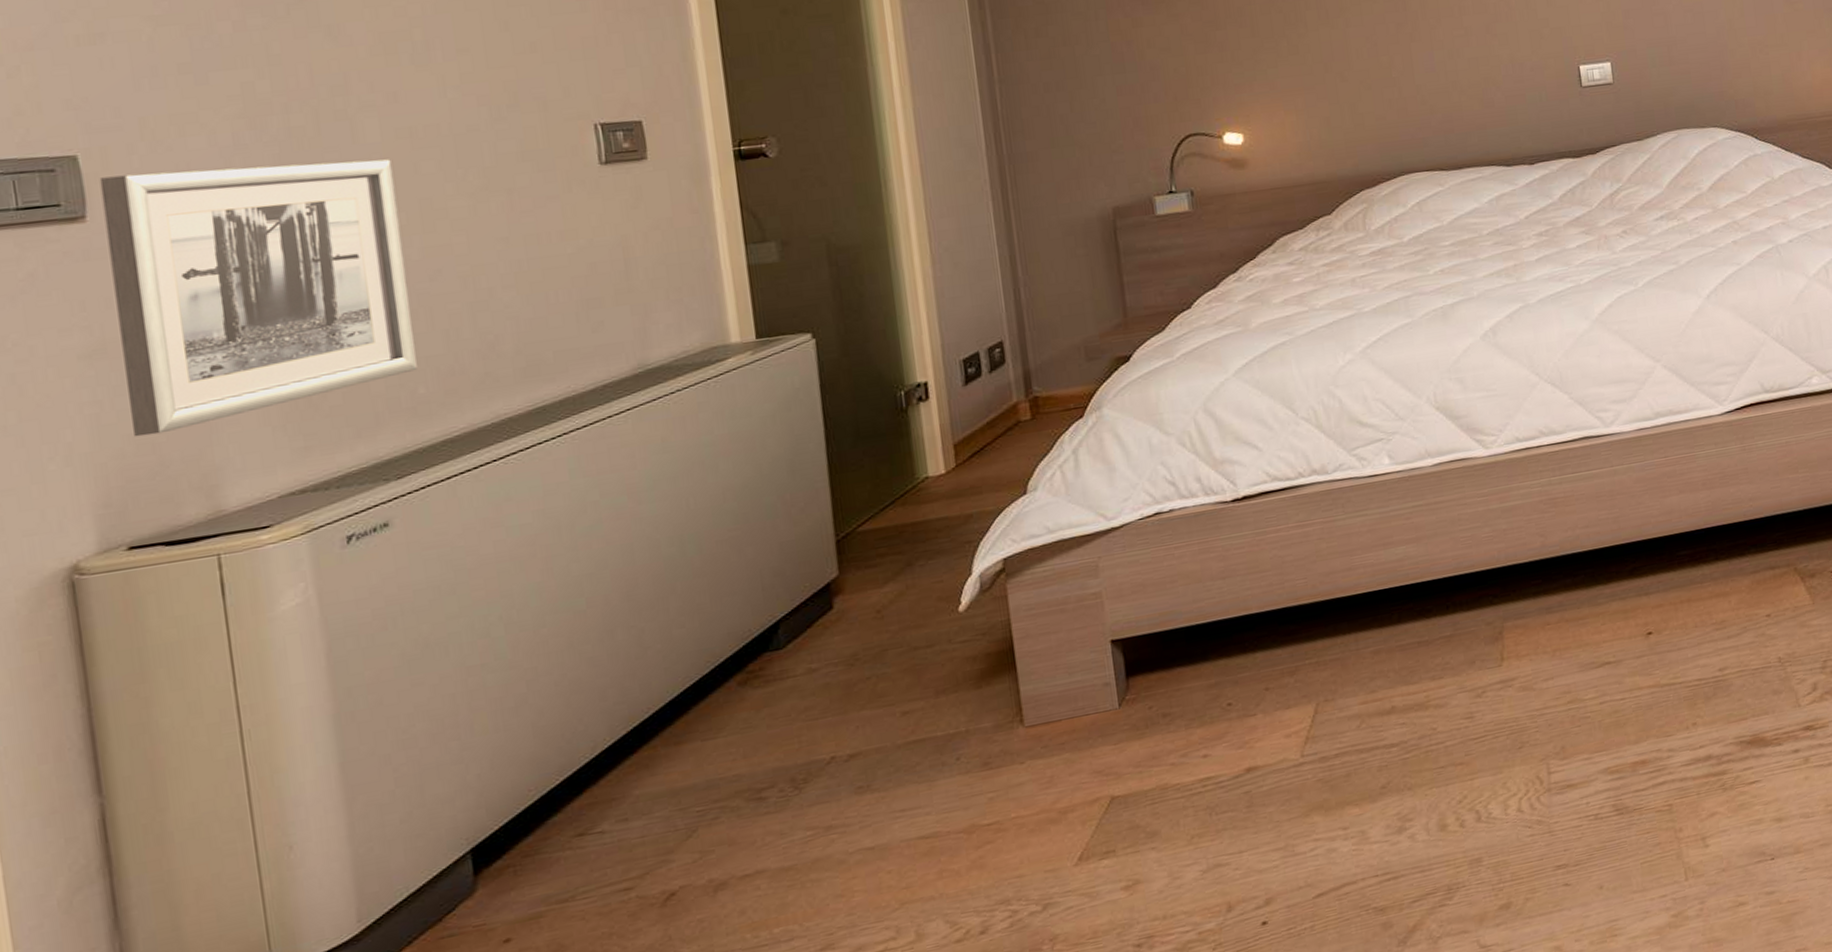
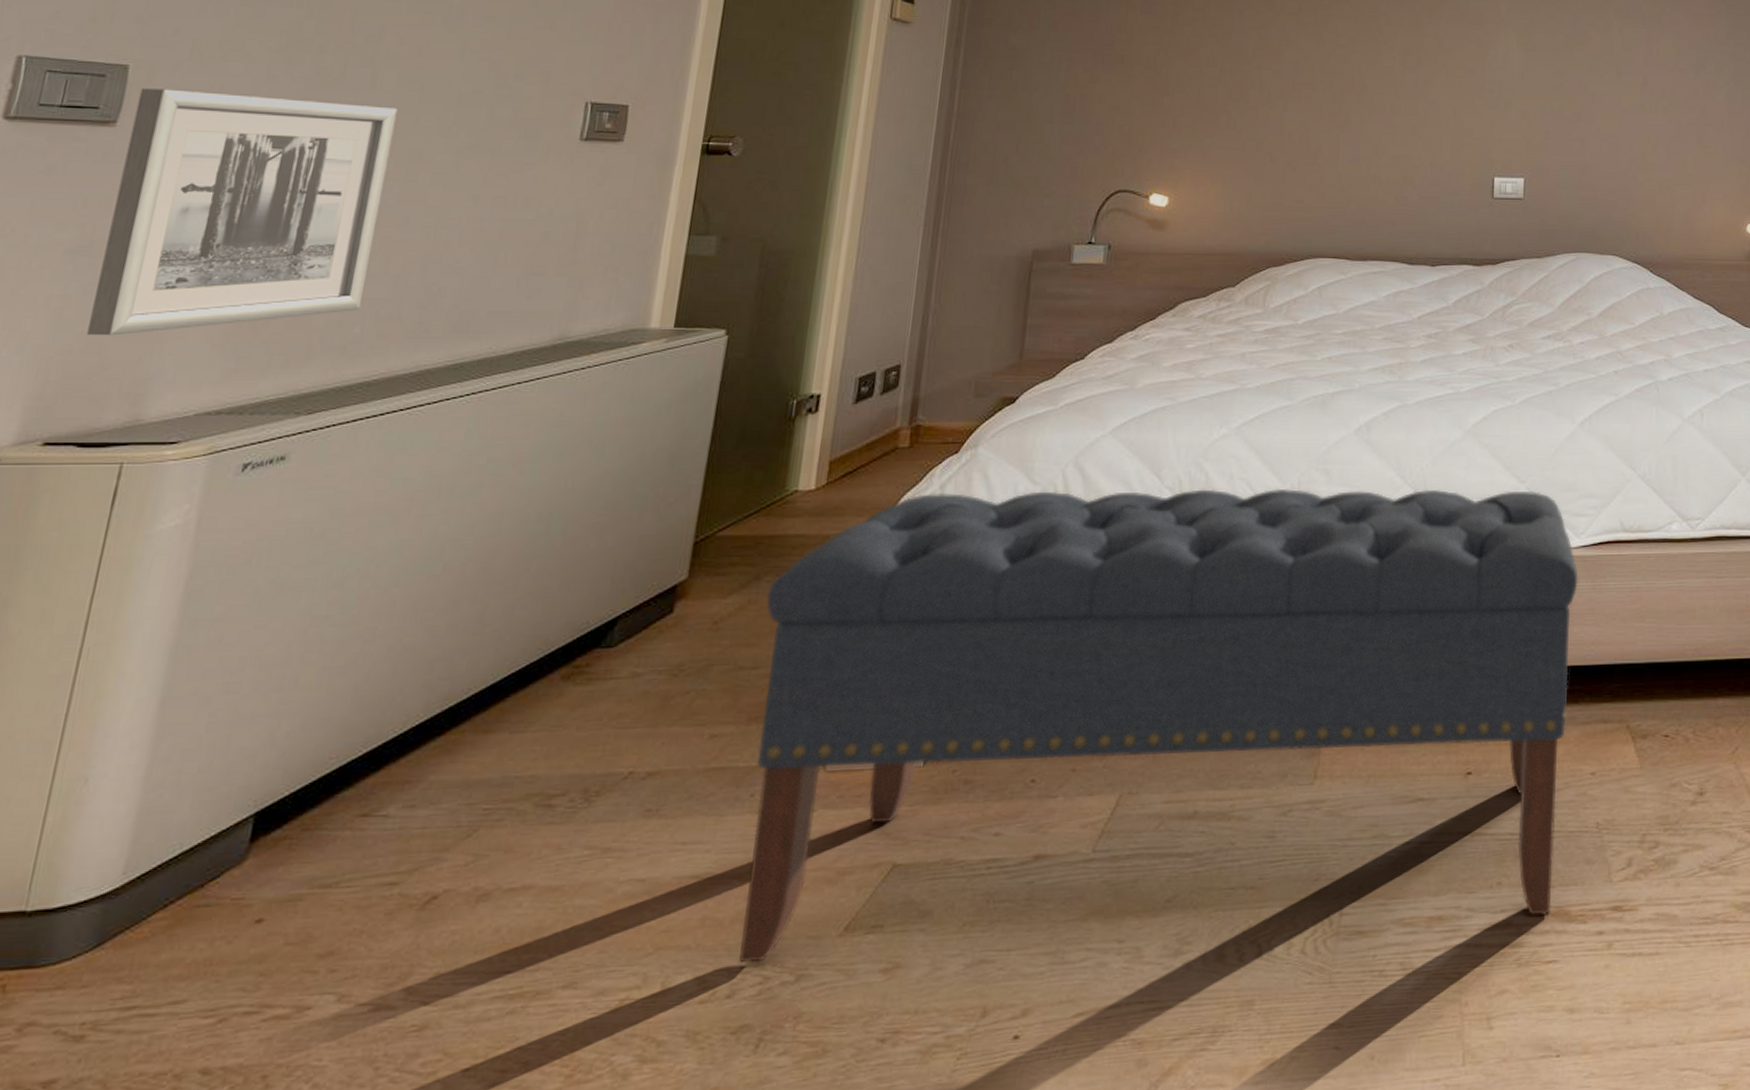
bench: none [922,367,1746,904] -> present [738,488,1579,964]

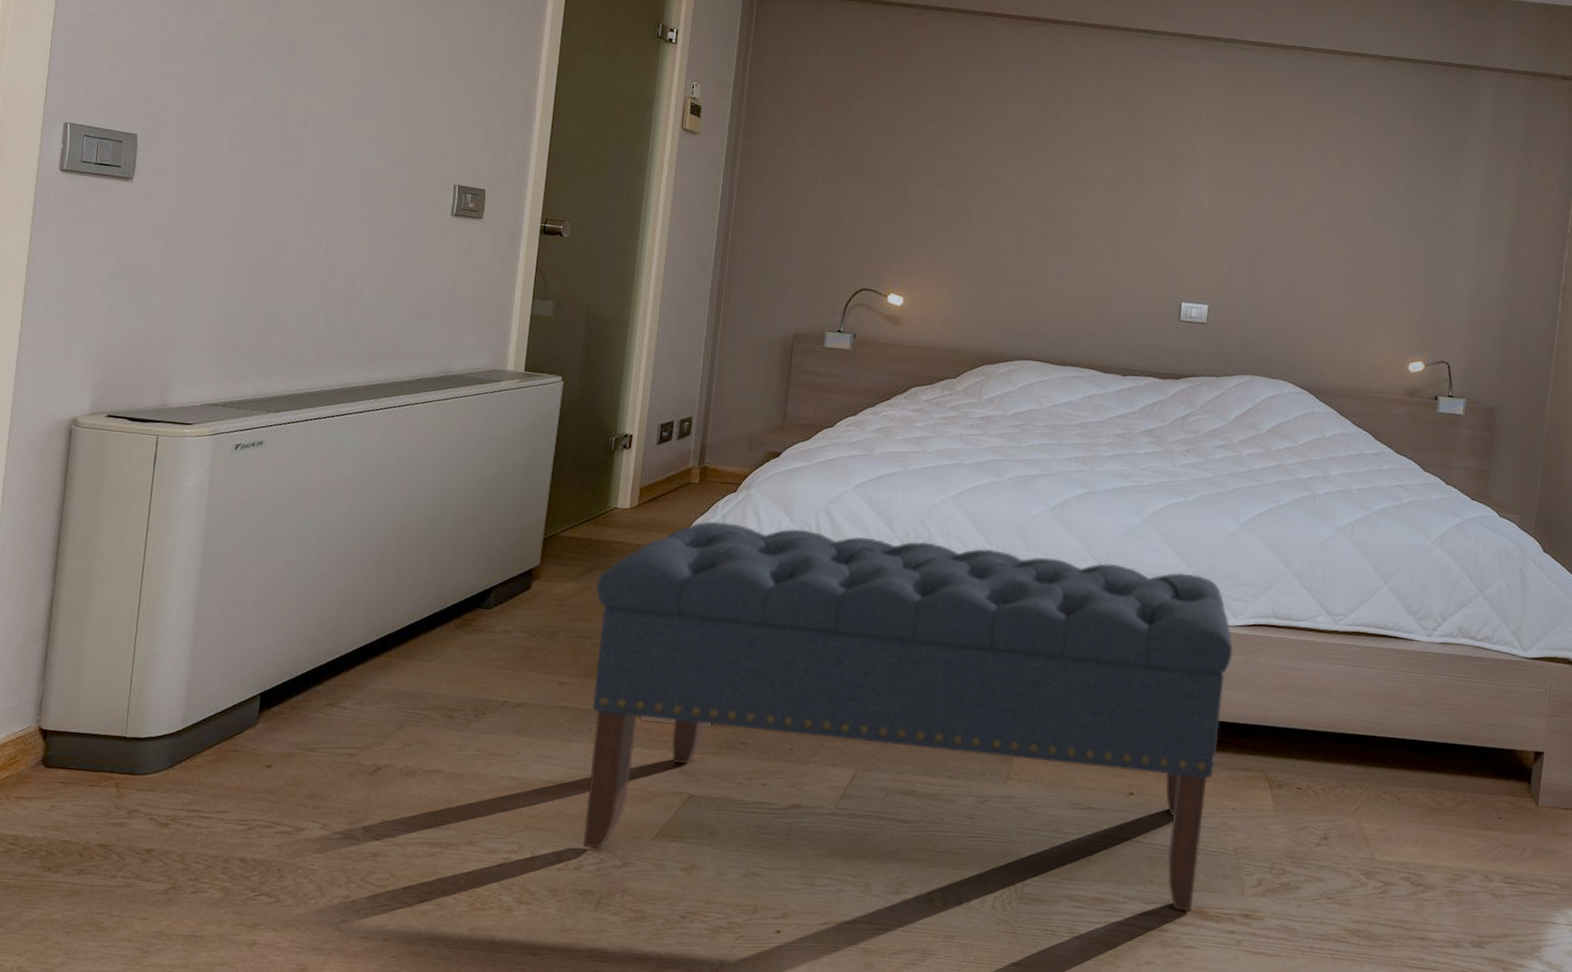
wall art: present [87,88,398,336] -> none [128,153,321,341]

